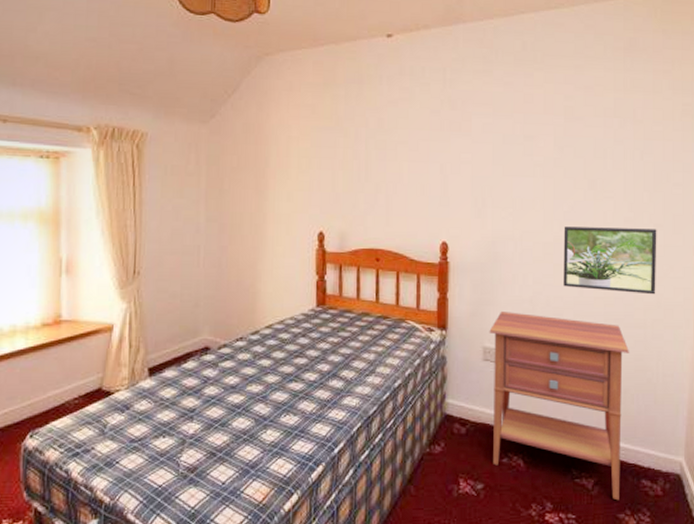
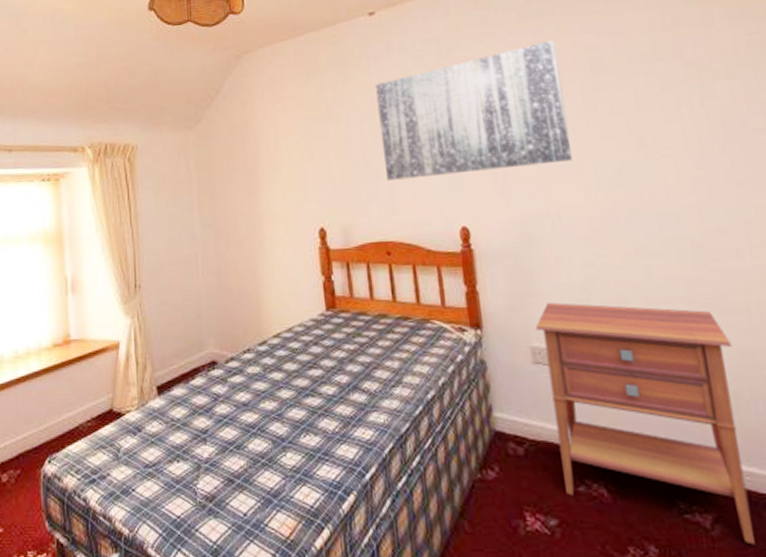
wall art: none [383,86,540,195] -> present [375,40,572,180]
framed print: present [563,226,657,295] -> none [612,187,755,270]

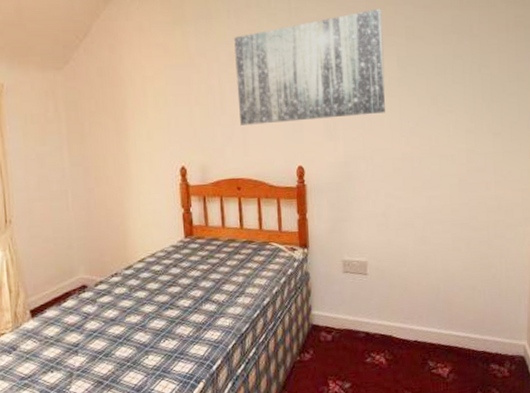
nightstand: present [535,303,755,545] -> none [347,226,475,385]

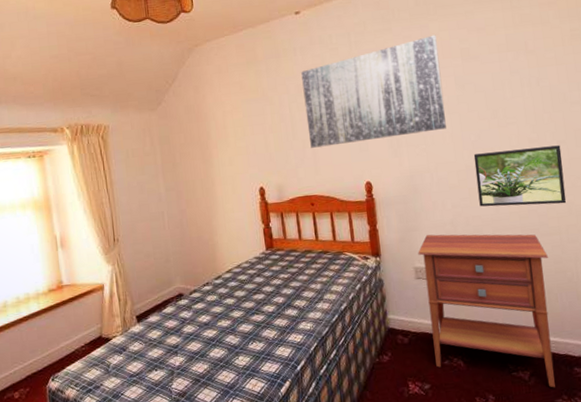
nightstand: none [347,226,475,385] -> present [418,234,555,388]
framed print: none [410,137,497,199] -> present [473,145,567,207]

